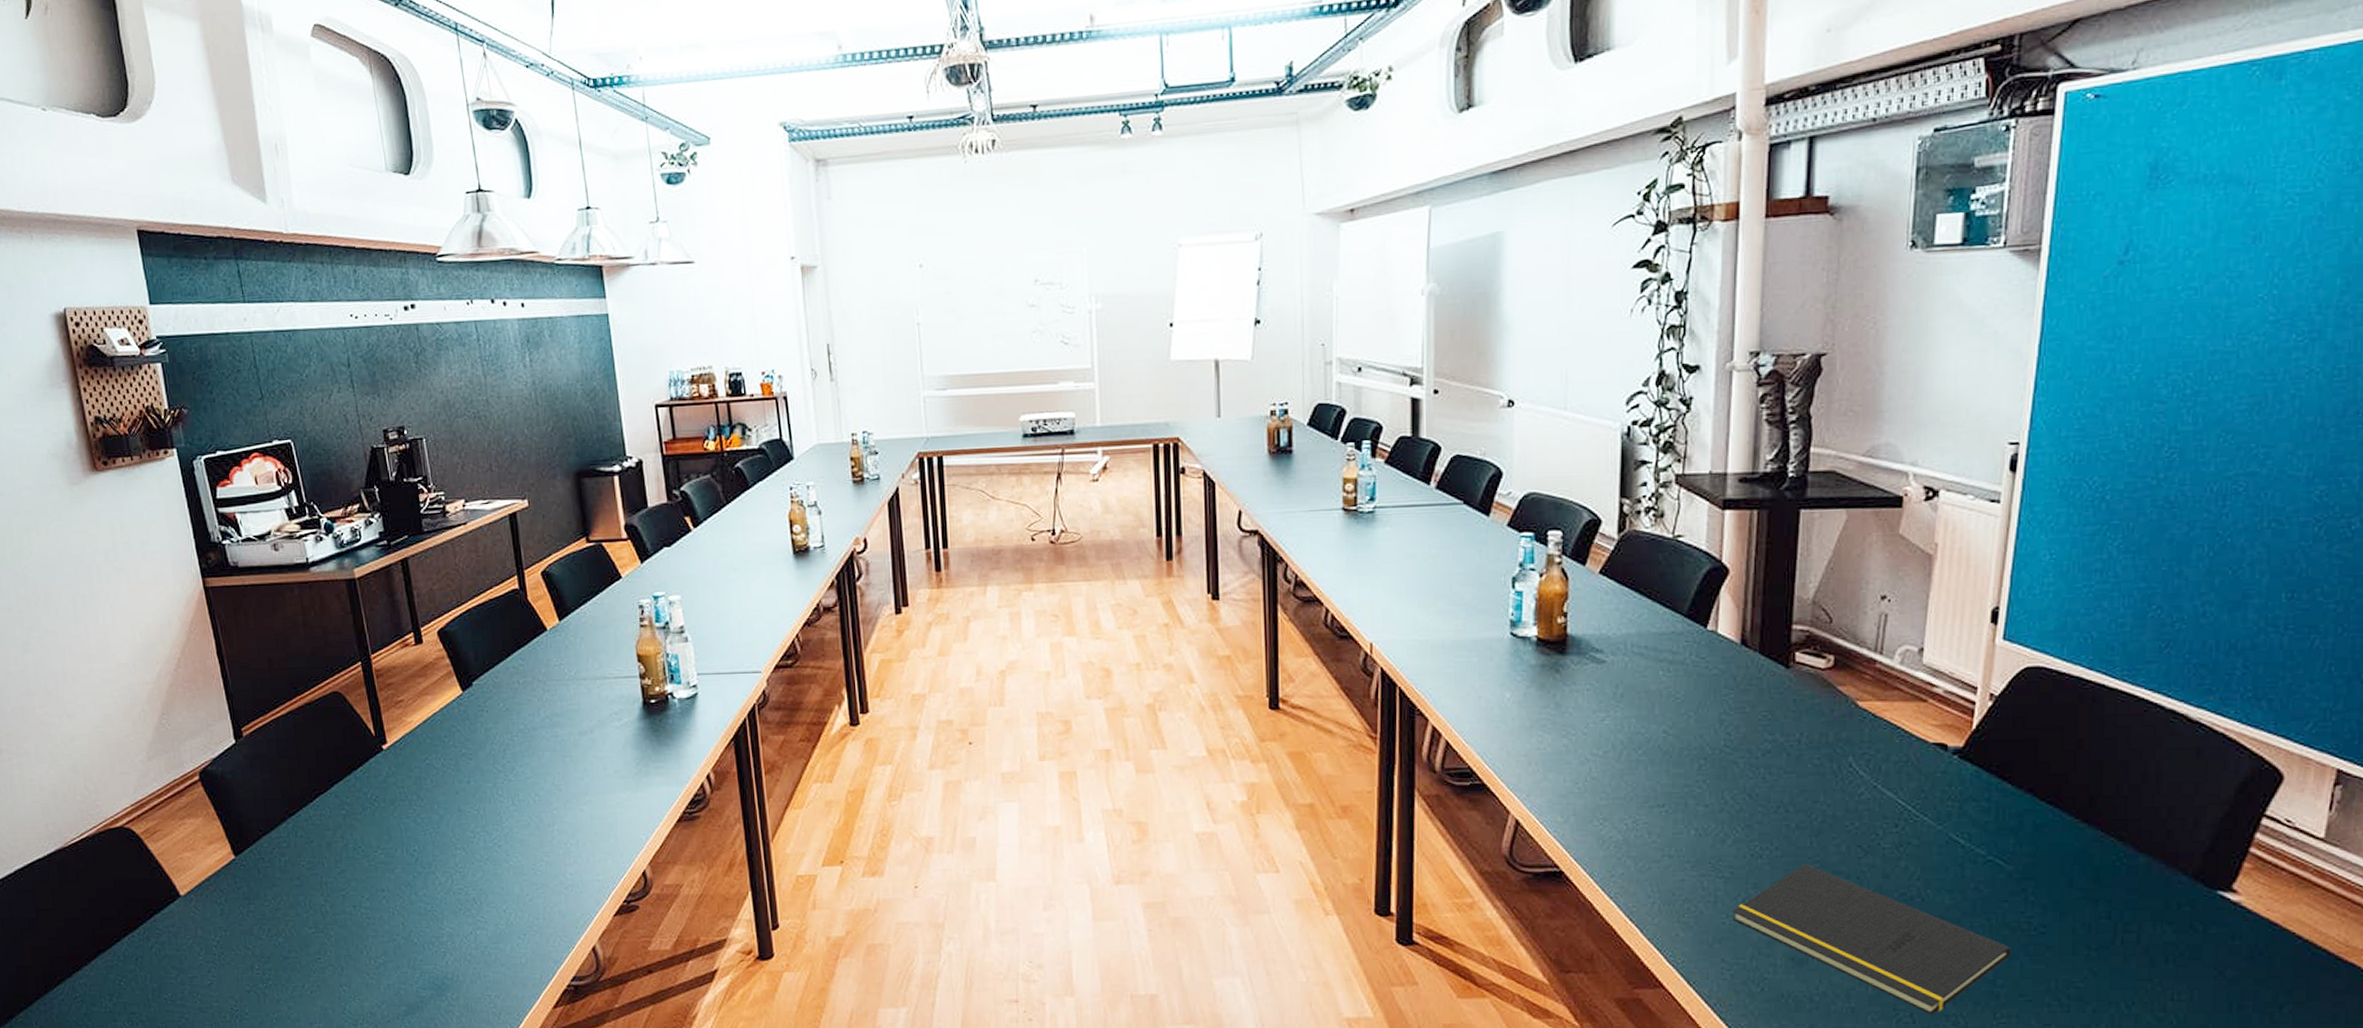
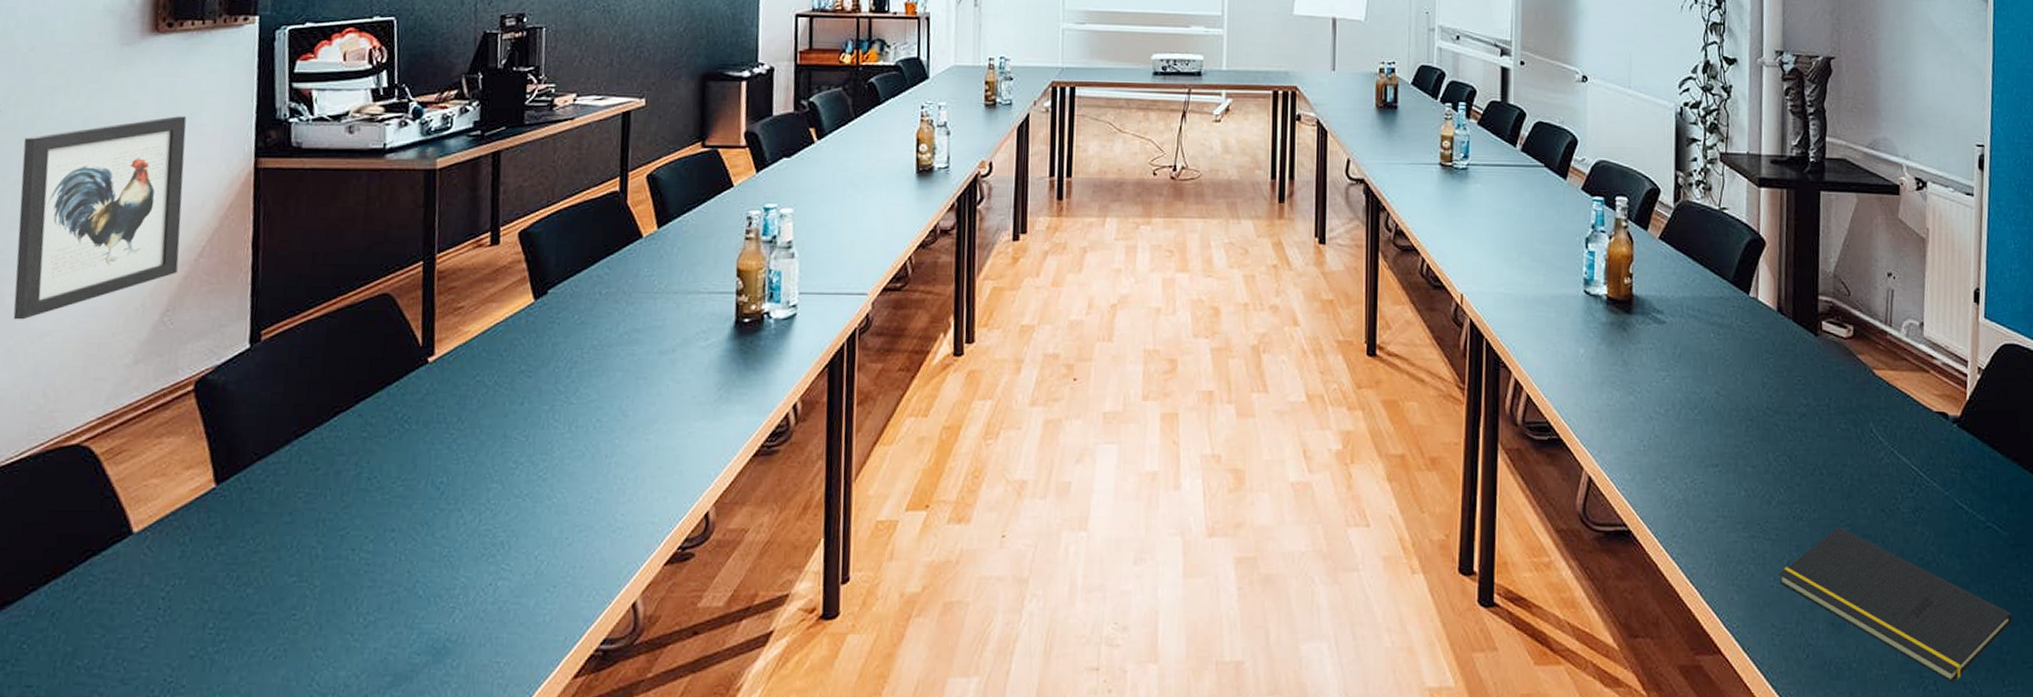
wall art: none [15,545,163,727] -> present [13,116,187,320]

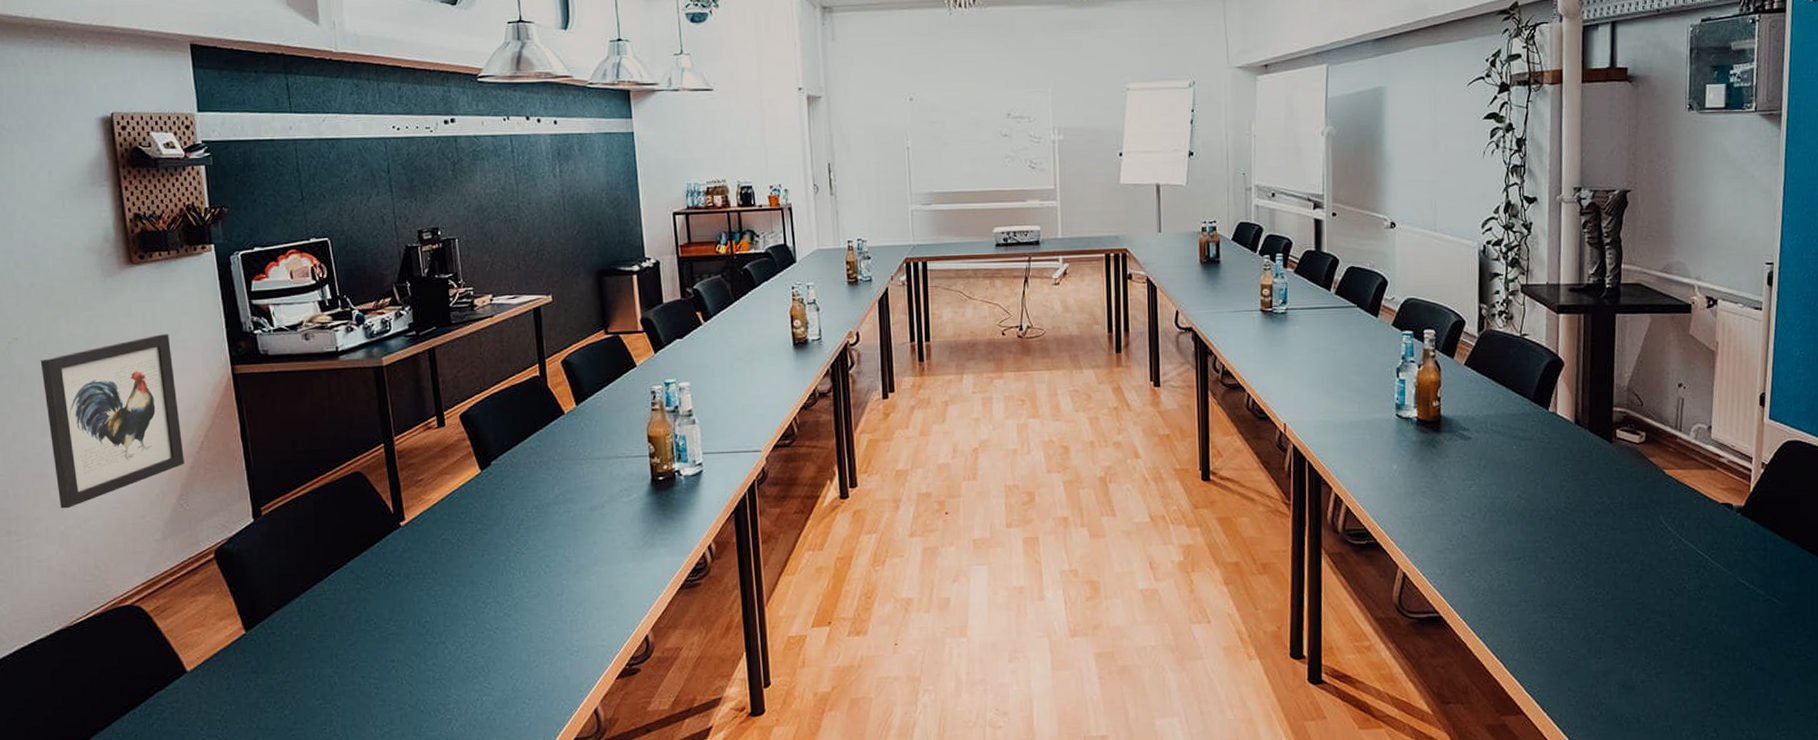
notepad: present [1779,526,2012,683] -> none [1575,605,1787,730]

